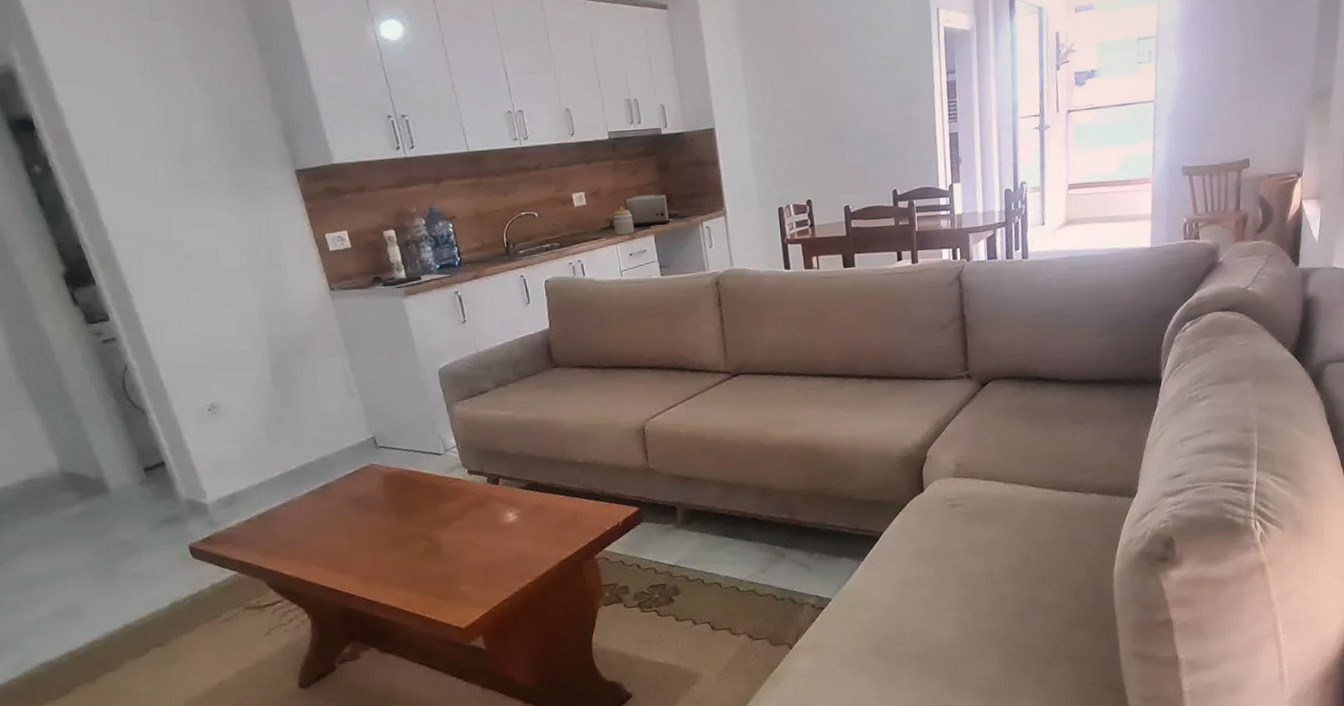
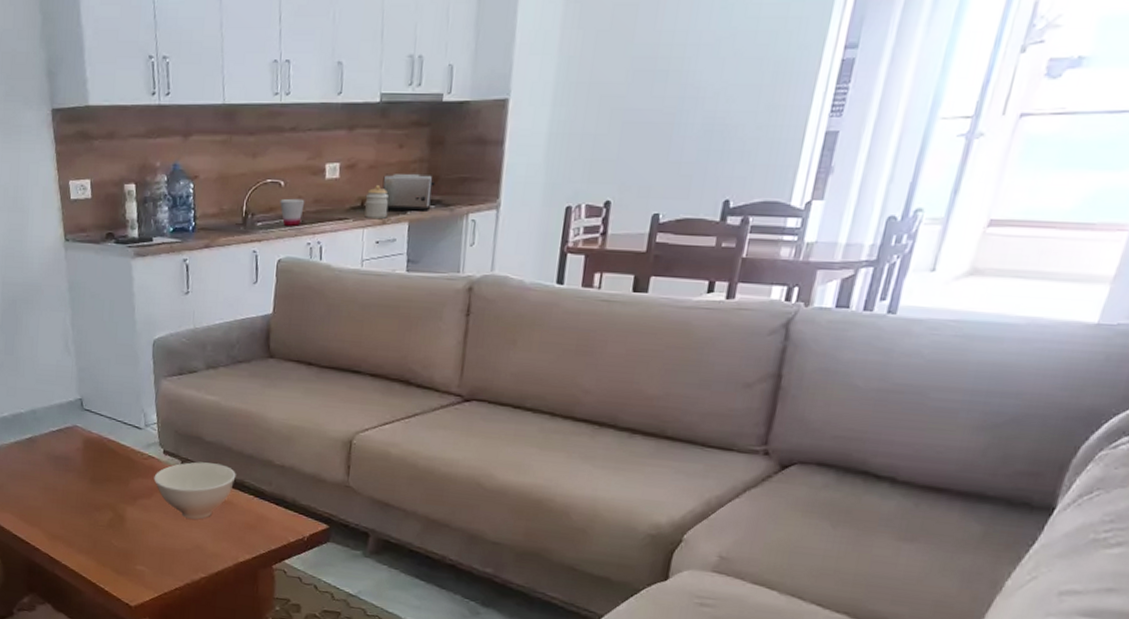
bowl: none [462,472,544,530] -> present [153,462,236,520]
cup: none [537,226,560,252] -> present [280,198,305,227]

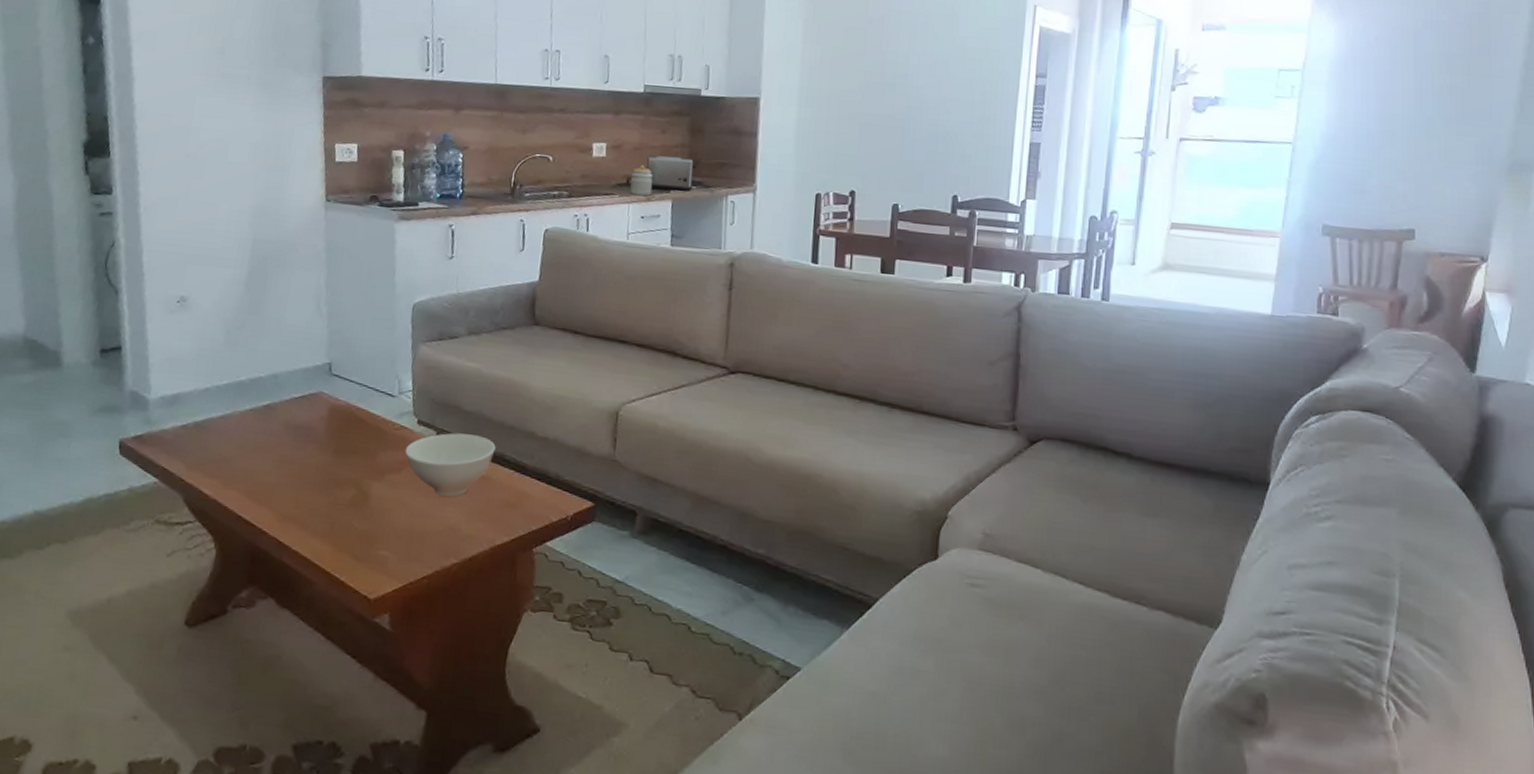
cup: present [280,198,305,227] -> none [548,172,573,200]

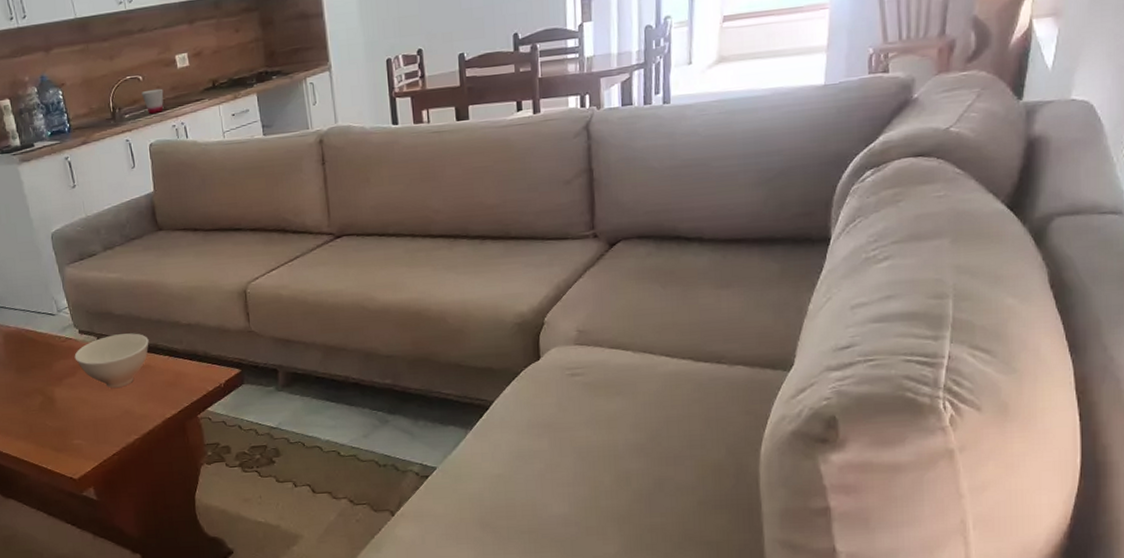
cup: none [548,172,573,200] -> present [141,88,164,115]
jar: present [630,165,653,197] -> none [215,66,238,97]
toaster: present [646,155,696,191] -> none [227,50,273,87]

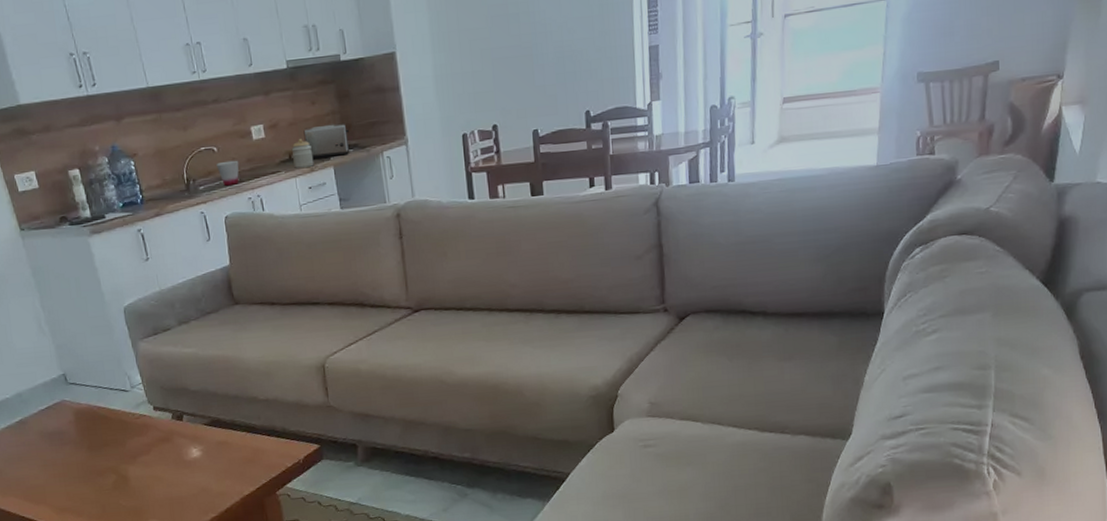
bowl: present [74,333,149,388] -> none [149,409,226,466]
jar: none [215,66,238,97] -> present [291,139,314,169]
toaster: none [227,50,273,87] -> present [303,123,350,160]

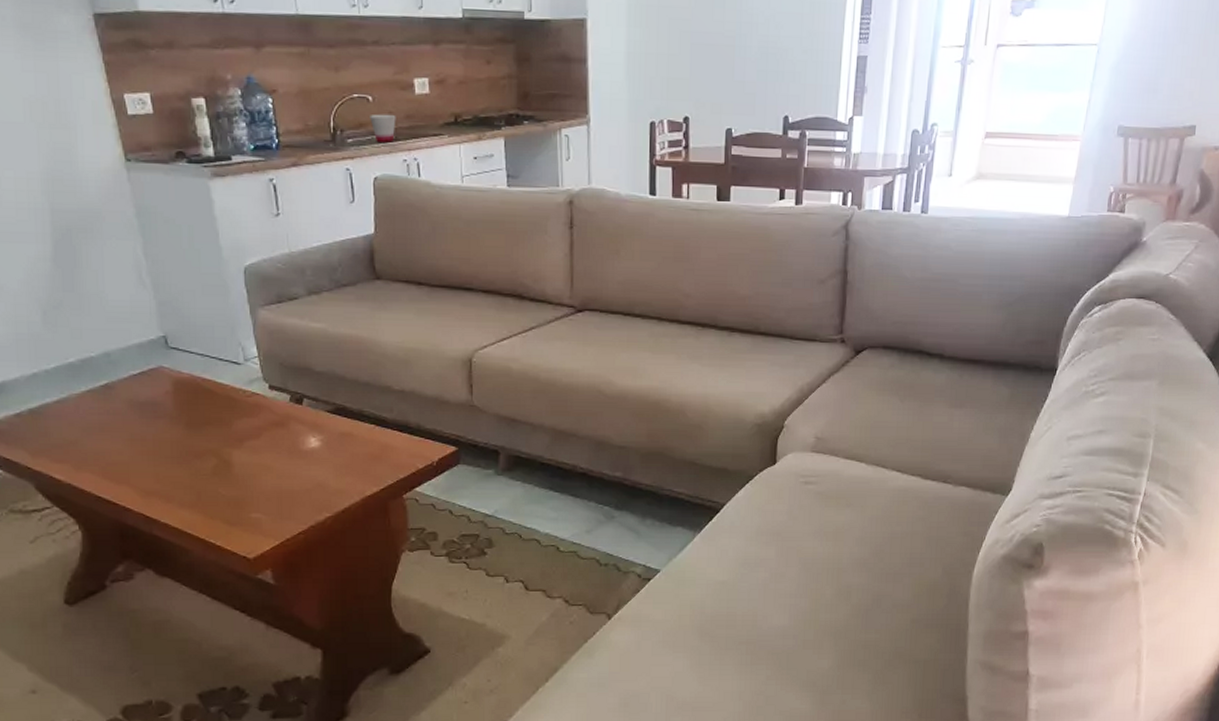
jar: present [291,139,314,169] -> none [458,101,483,135]
toaster: present [303,123,350,160] -> none [474,88,526,128]

